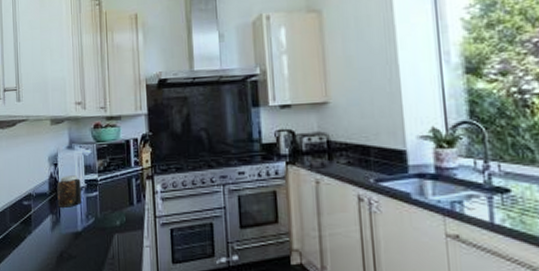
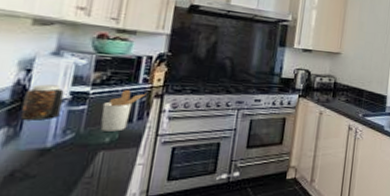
utensil holder: none [109,173,139,215] -> present [100,89,147,132]

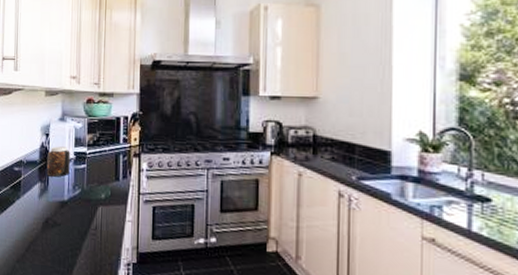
utensil holder: present [100,89,147,132] -> none [96,149,127,189]

